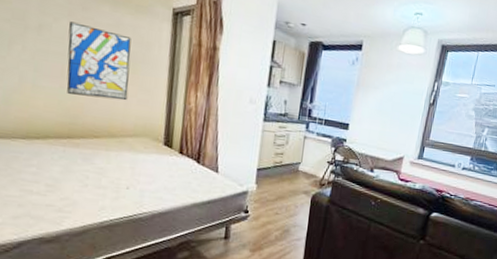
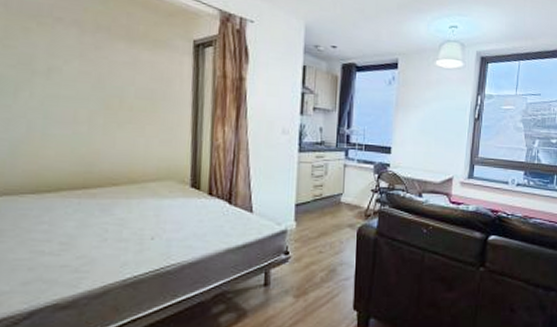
wall art: present [66,21,131,101] -> none [80,62,150,143]

